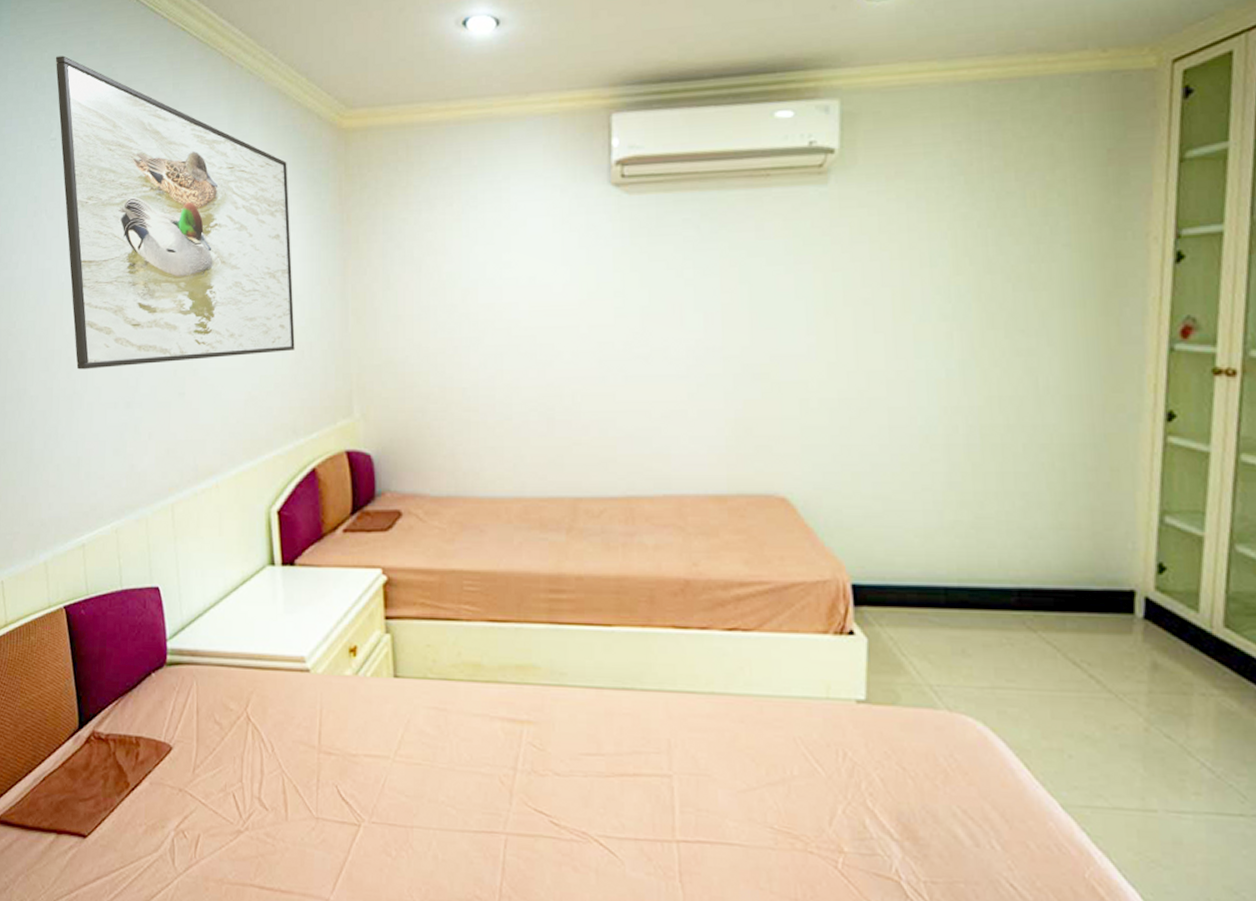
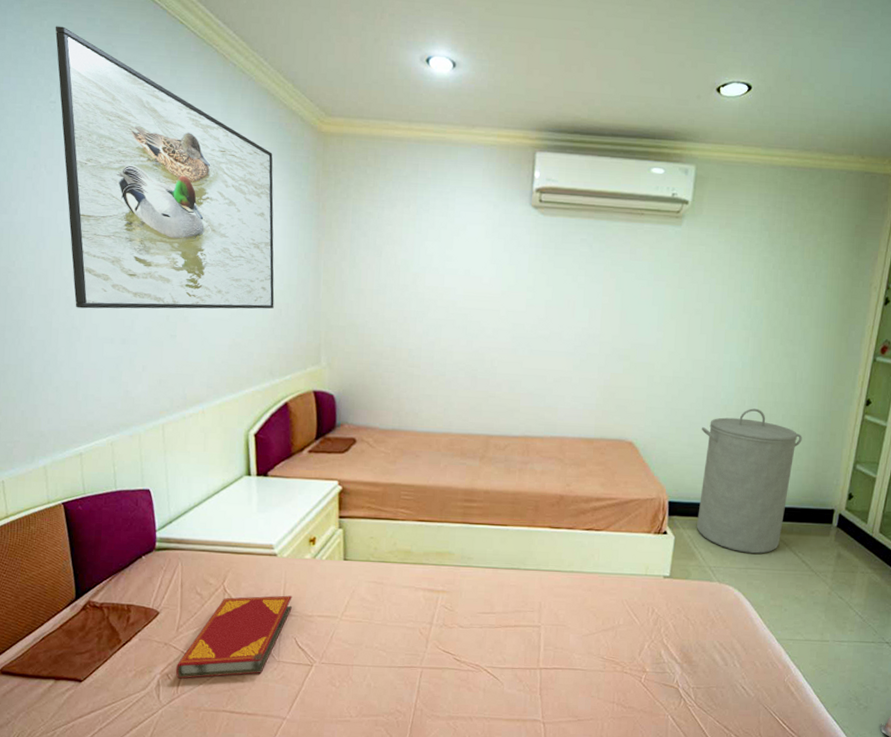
hardback book: none [192,726,331,838] -> present [175,595,293,679]
laundry hamper: none [892,437,1062,664] -> present [697,408,802,554]

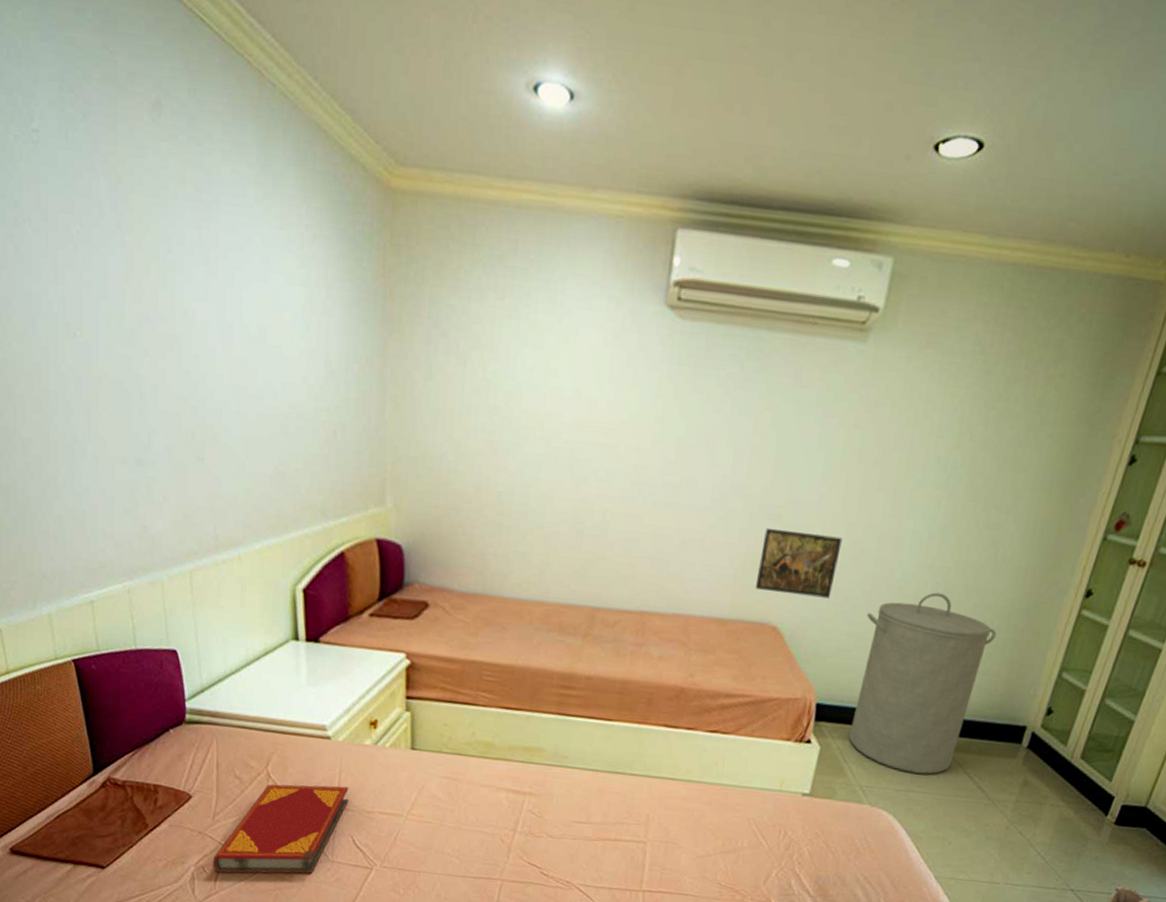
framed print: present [55,26,275,309] -> none [32,18,328,430]
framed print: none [613,366,677,418] -> present [755,527,843,599]

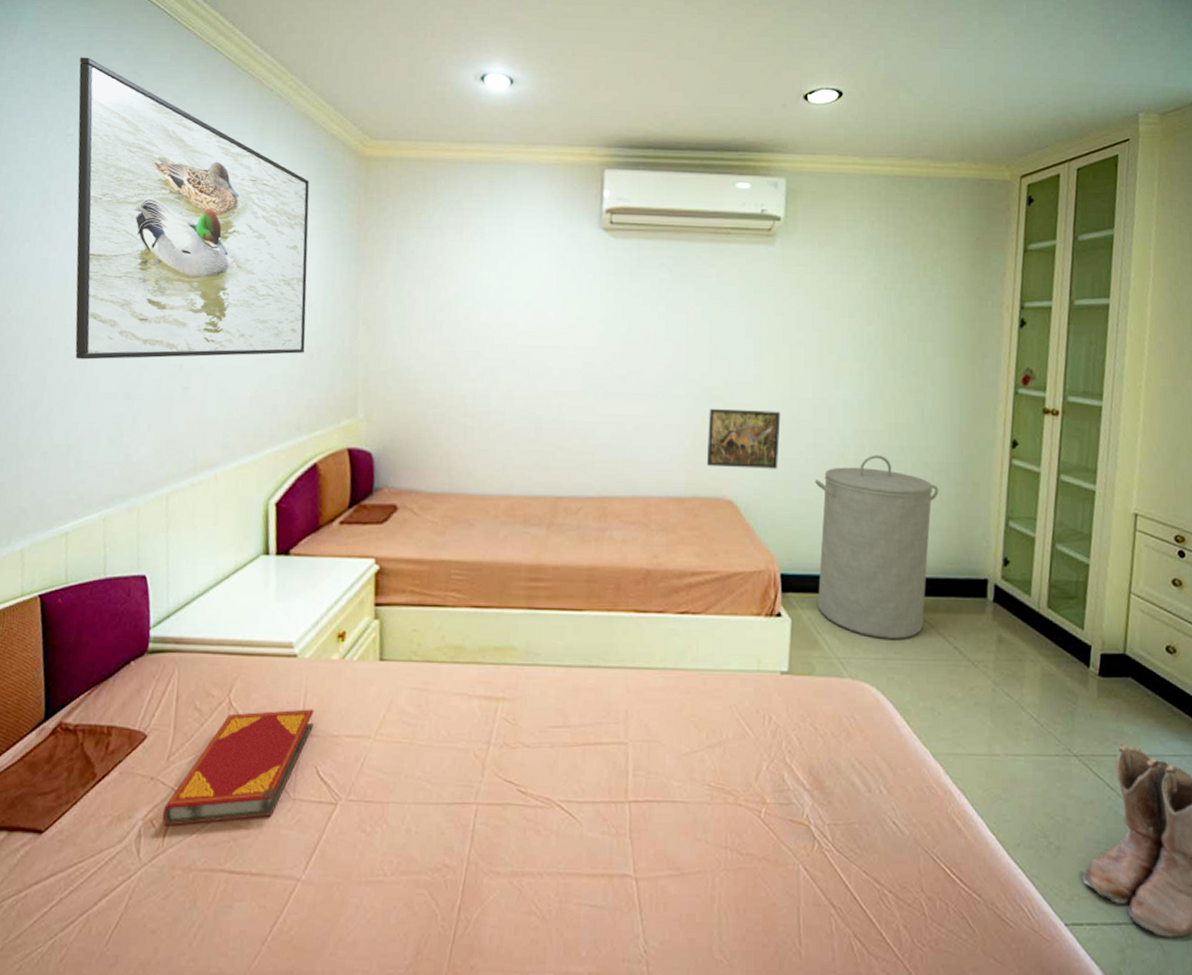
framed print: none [32,18,328,430] -> present [75,57,310,360]

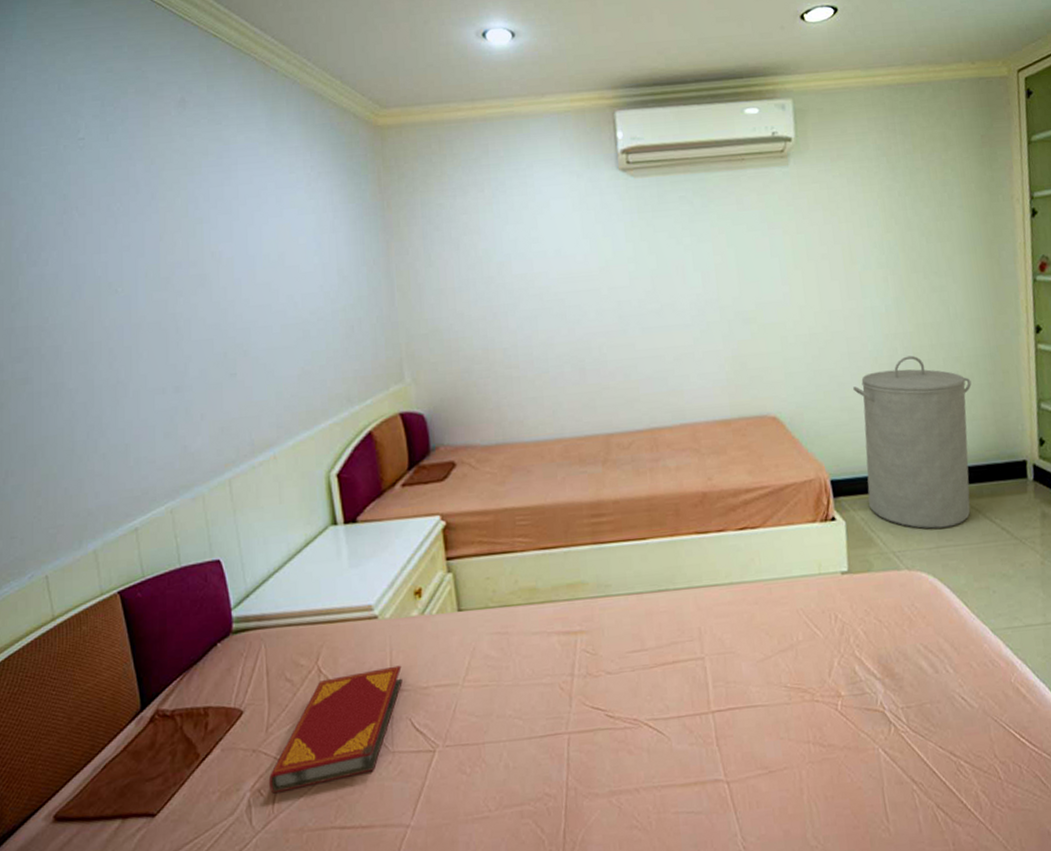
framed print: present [75,57,310,360] -> none [79,59,345,360]
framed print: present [706,408,781,469] -> none [744,326,816,386]

